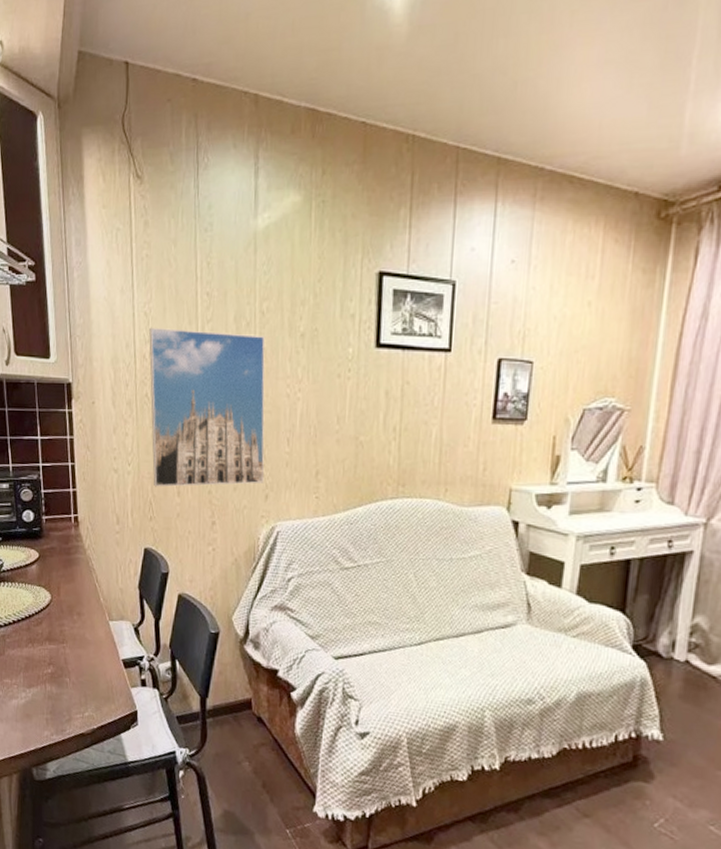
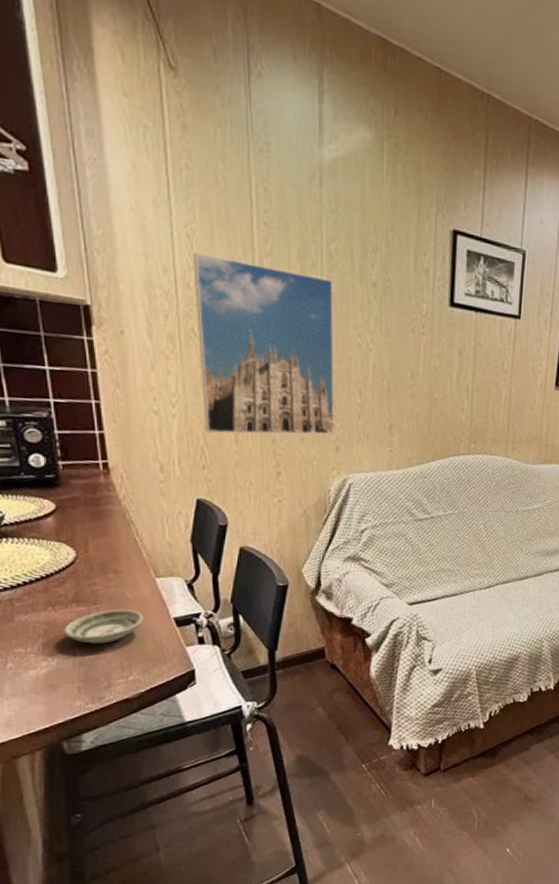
saucer: none [39,648,99,680] -> present [64,609,144,645]

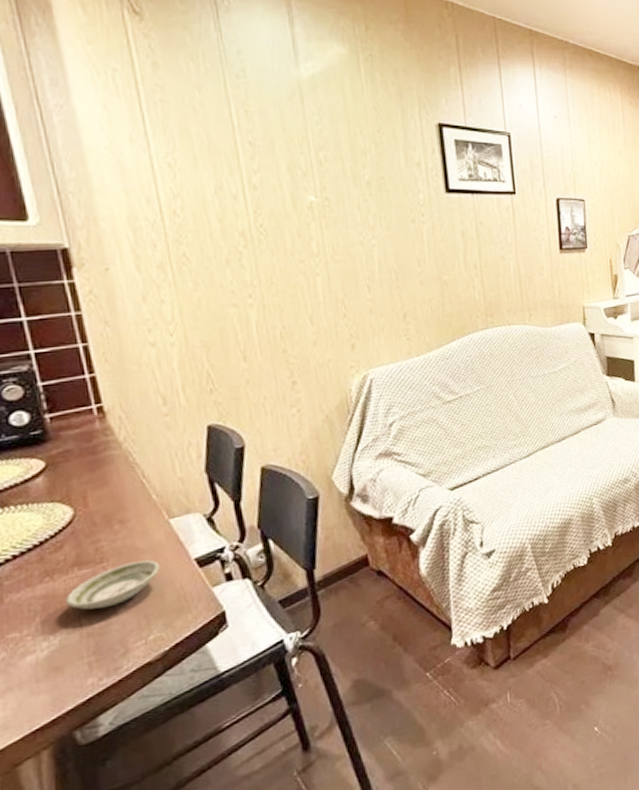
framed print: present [193,252,335,435] -> none [177,179,348,355]

